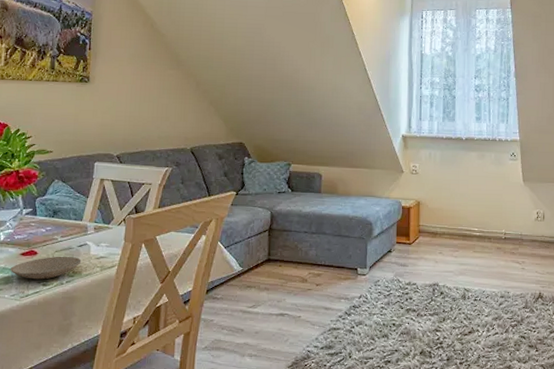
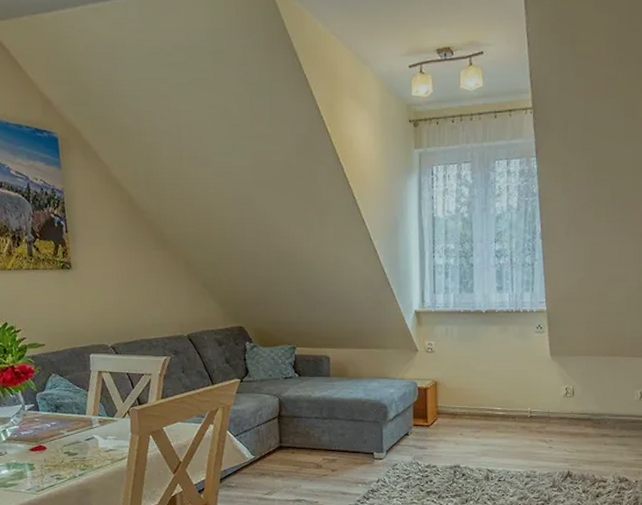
plate: present [10,256,82,280] -> none [21,450,91,474]

